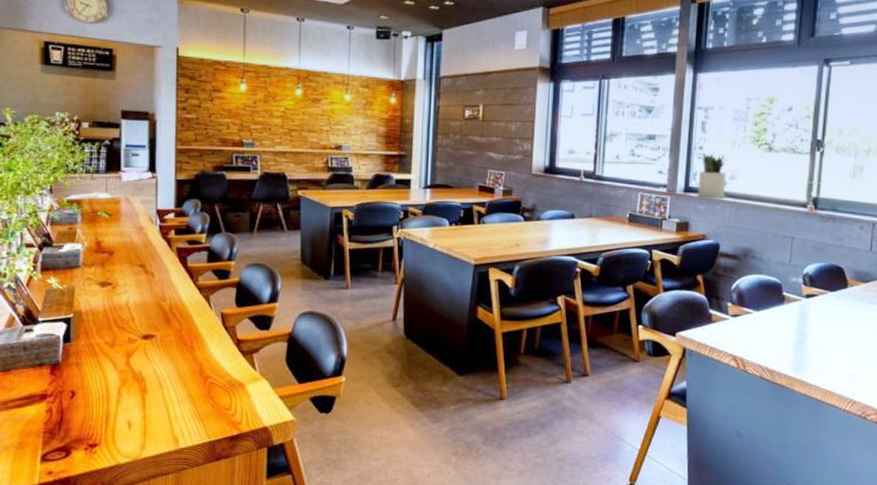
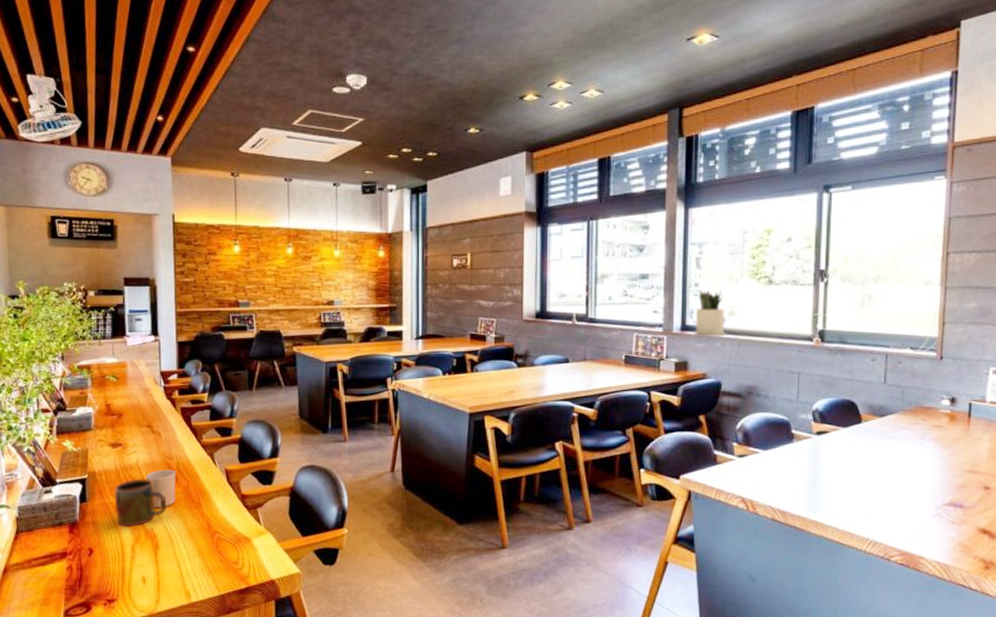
mug: none [101,319,157,369] -> present [114,479,167,527]
cup: none [136,311,169,351] -> present [146,469,176,508]

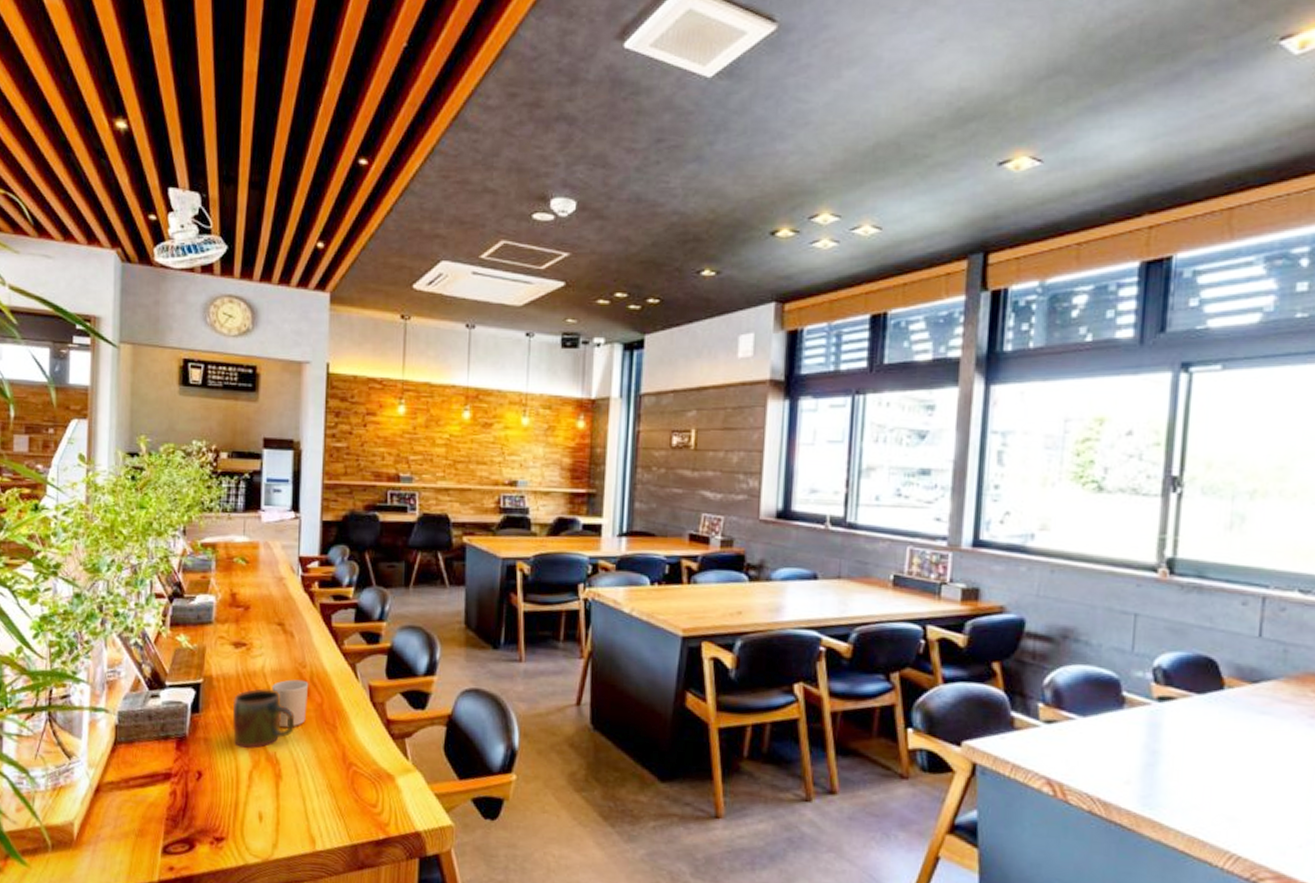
planter: present [692,289,727,337] -> none [988,493,1037,559]

